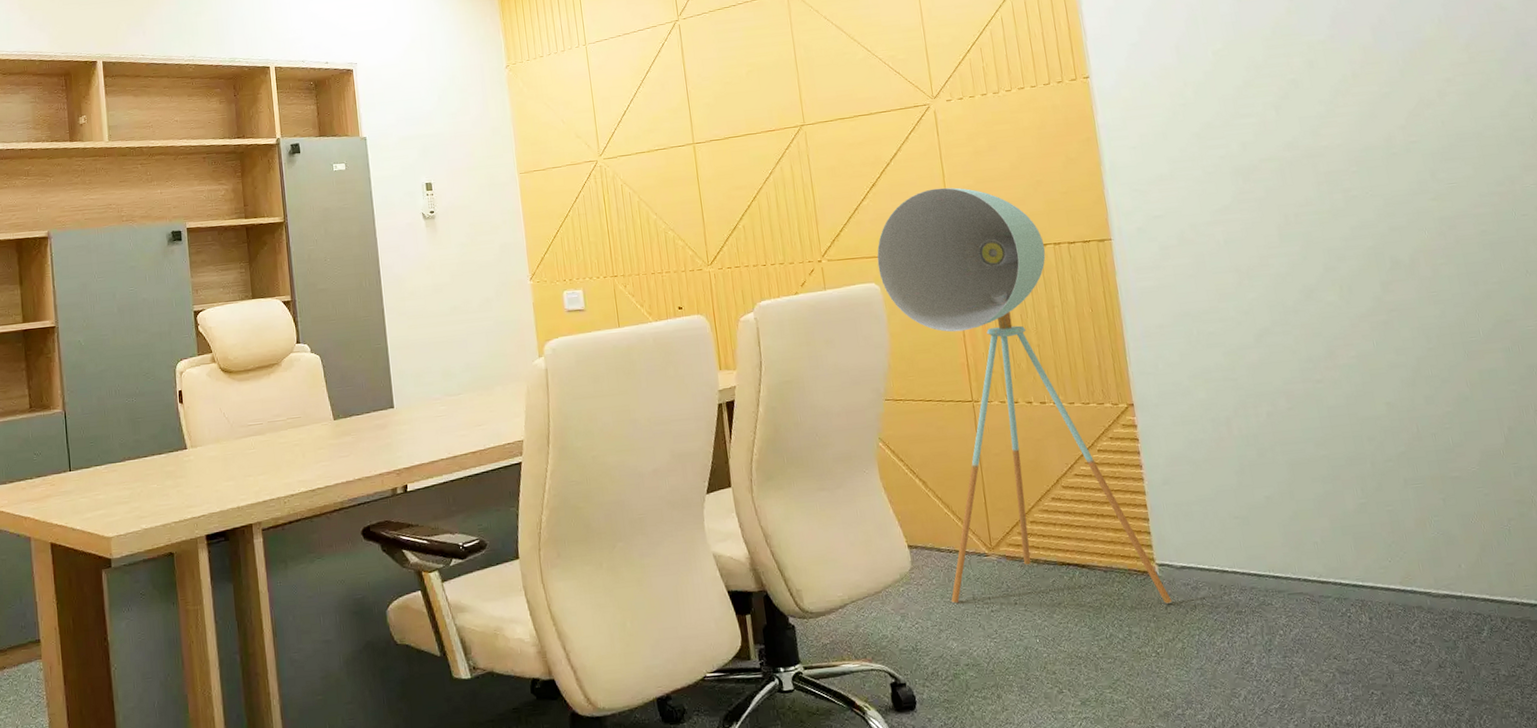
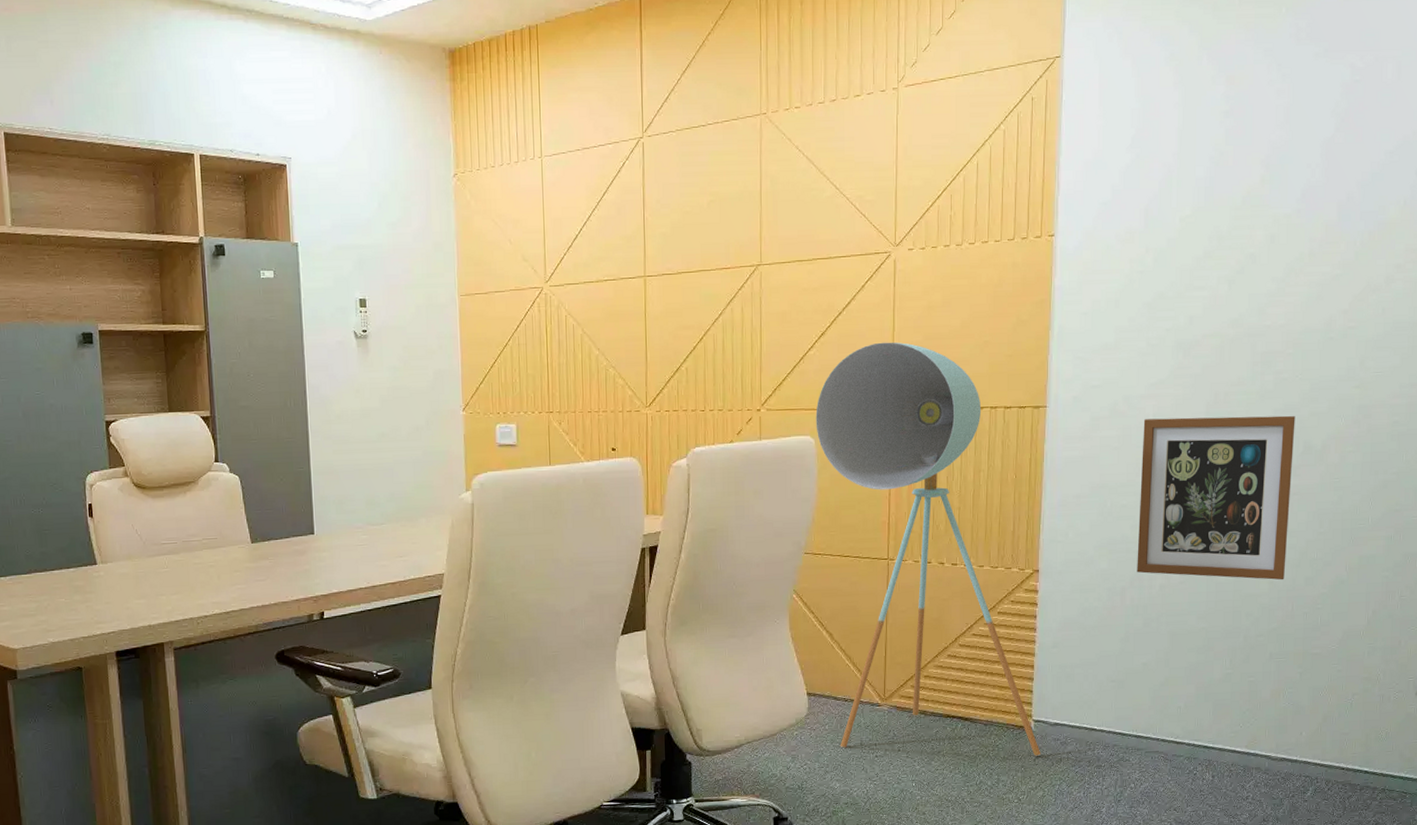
wall art: none [1215,232,1402,402] -> present [1137,415,1295,580]

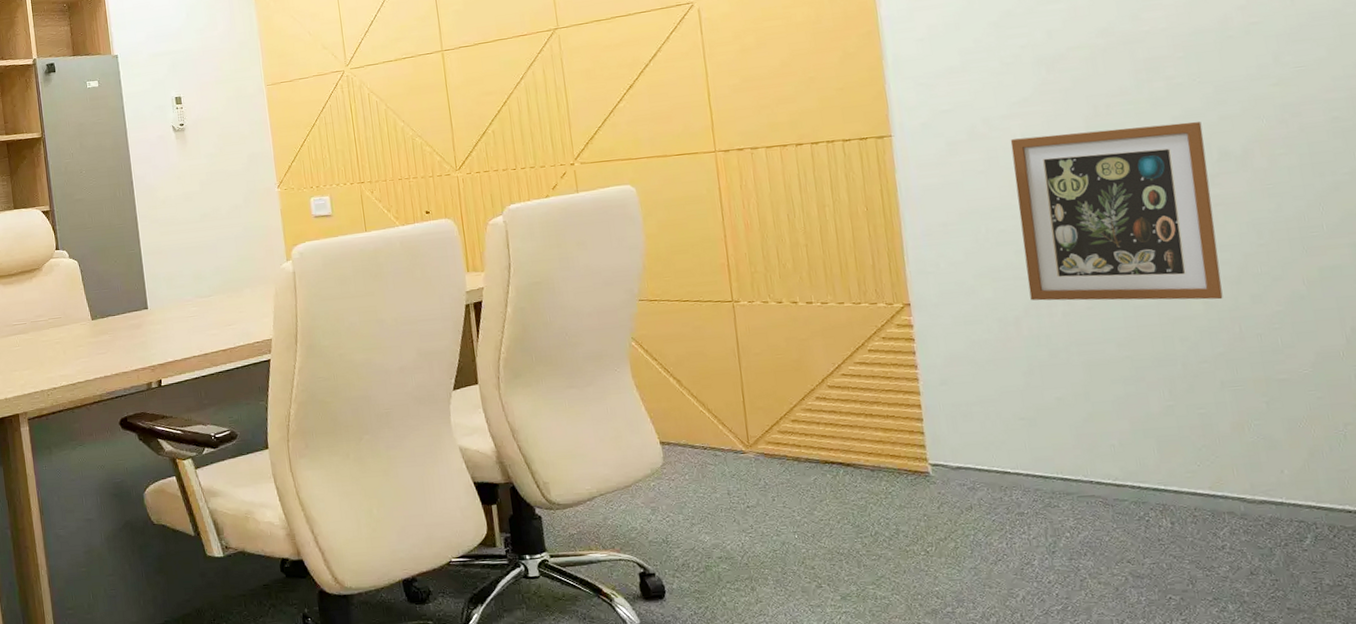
floor lamp: present [815,342,1041,756] -> none [633,87,946,503]

